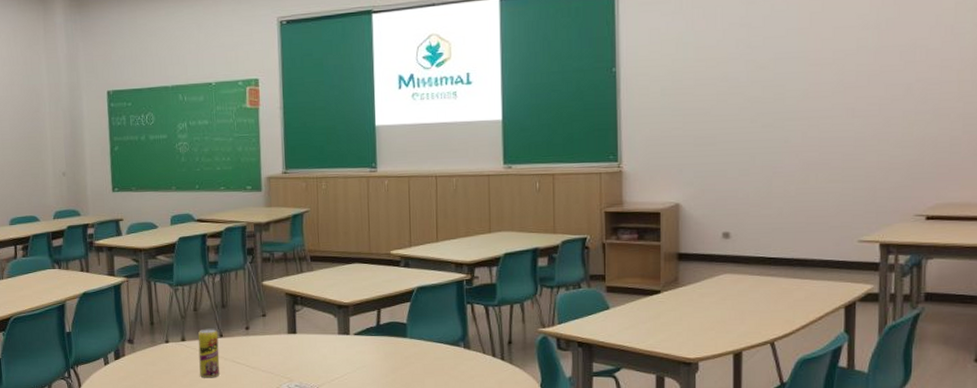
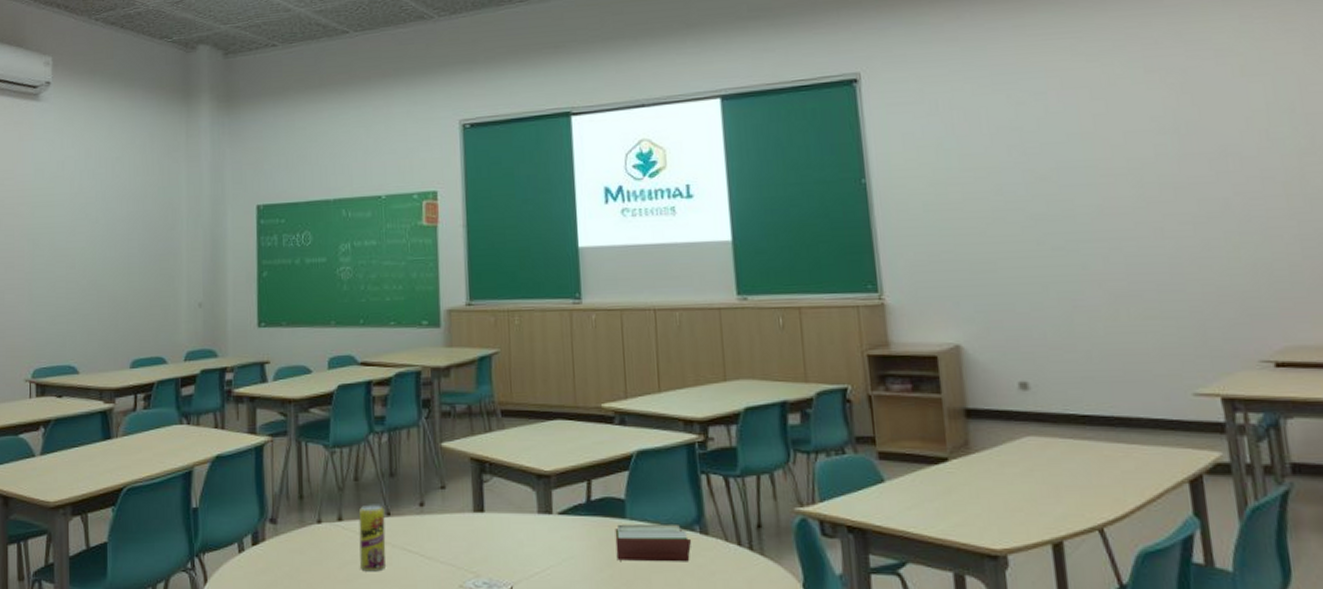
book: none [398,341,457,370] -> present [615,523,692,562]

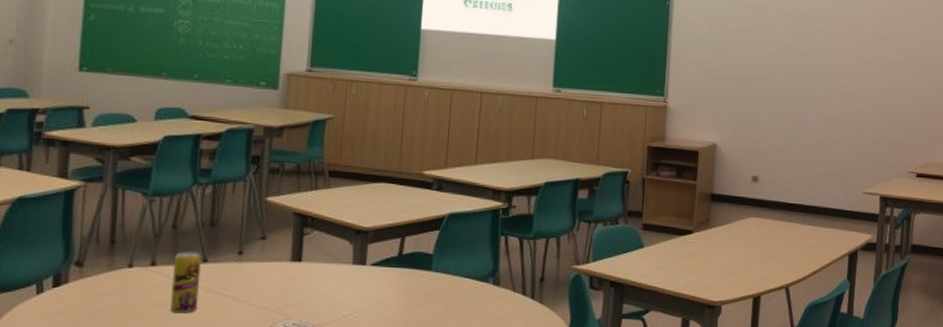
book: present [615,523,692,562] -> none [419,275,485,308]

